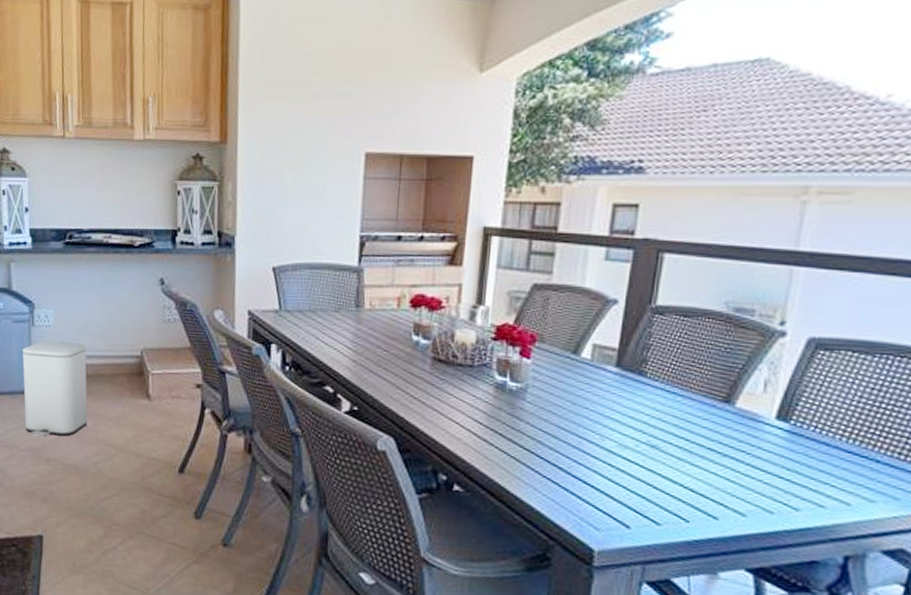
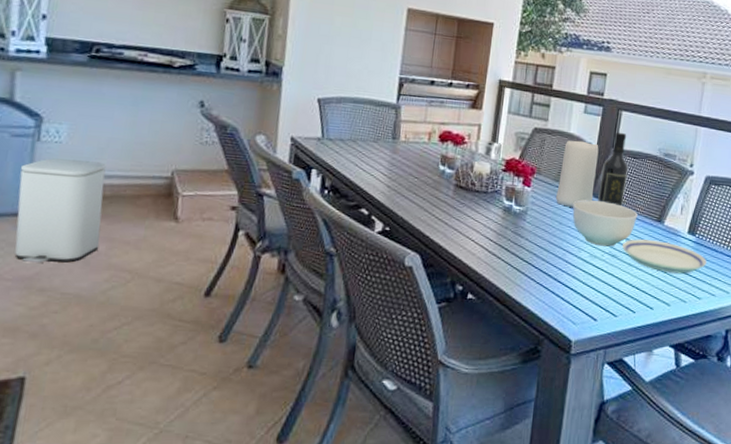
candle: none [565,296,629,383] -> present [555,140,599,207]
bowl: none [591,373,691,435] -> present [572,200,638,247]
wine bottle: none [628,282,676,382] -> present [598,132,629,207]
plate: none [668,425,810,474] -> present [622,239,707,274]

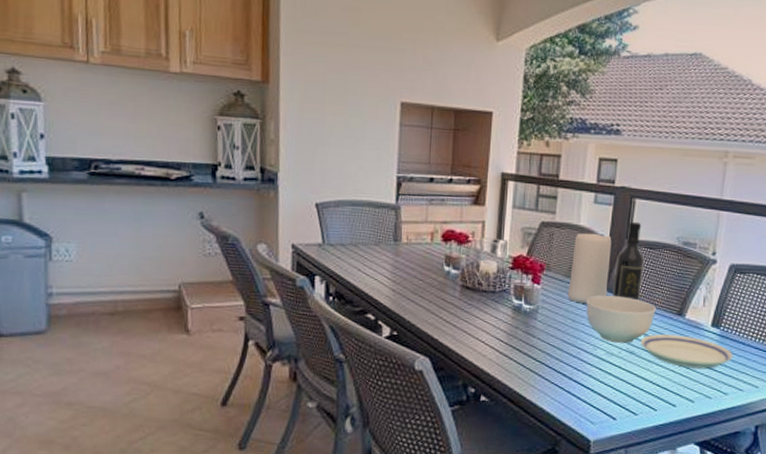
pedal bin: present [14,158,106,263] -> none [36,277,118,378]

